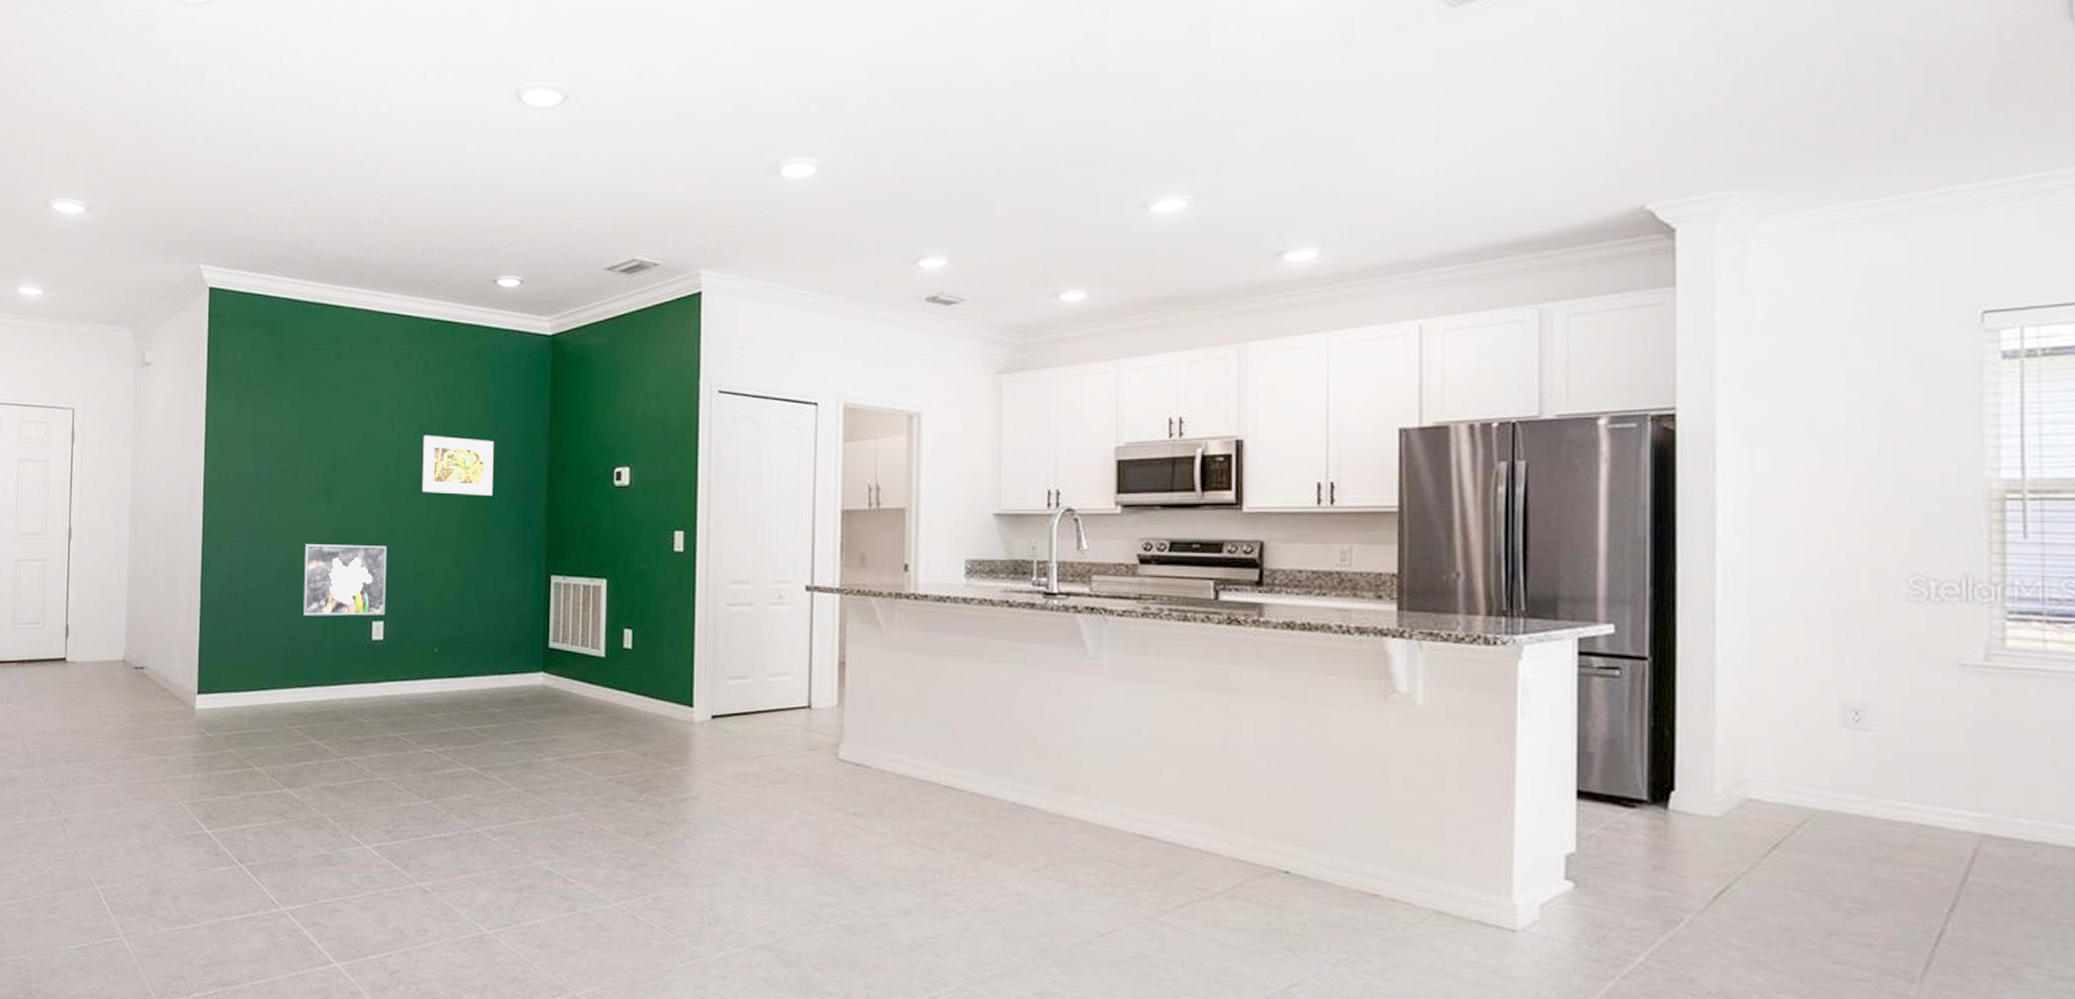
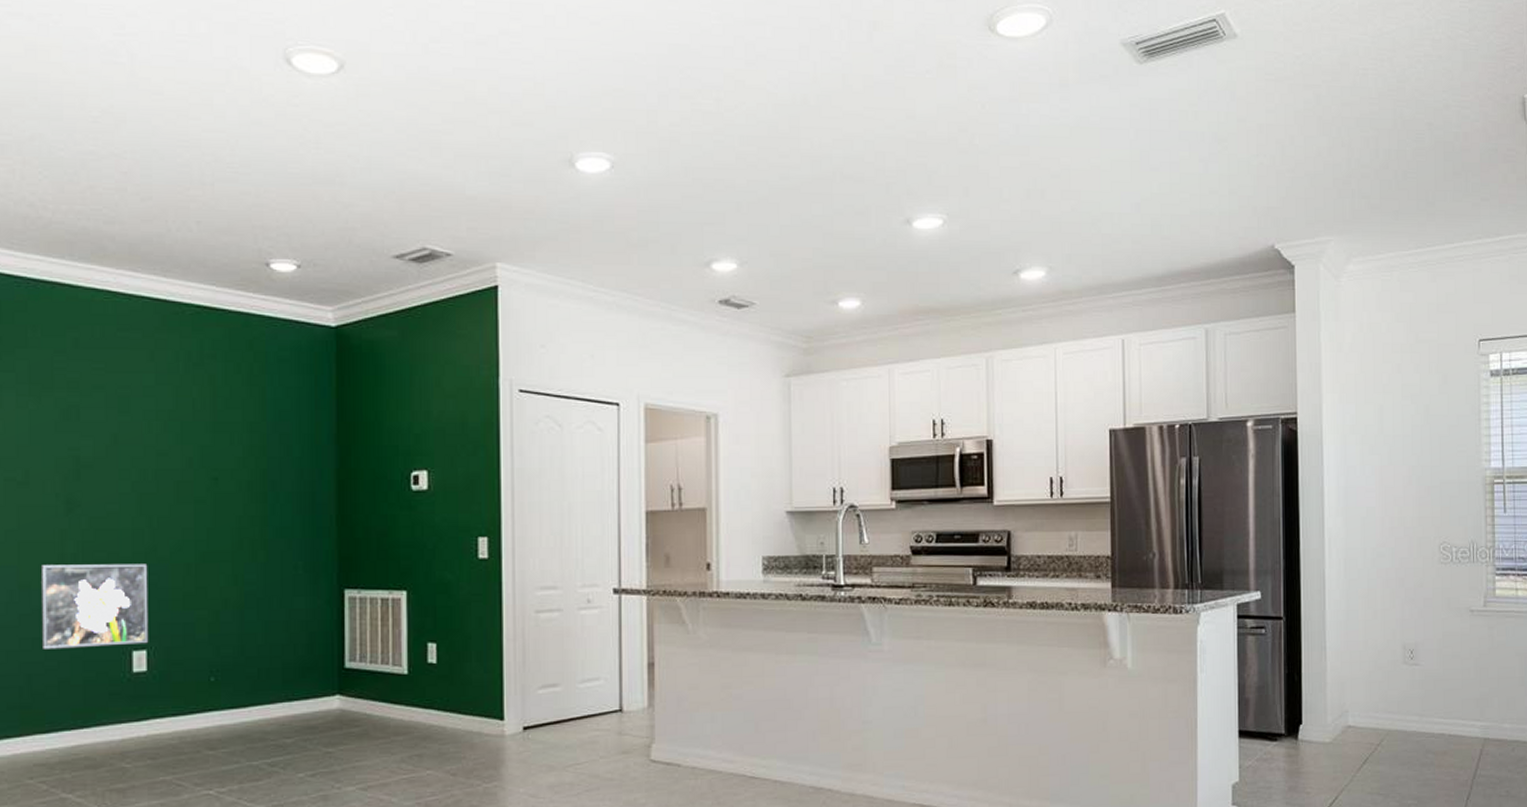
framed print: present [423,435,494,495] -> none [188,436,274,504]

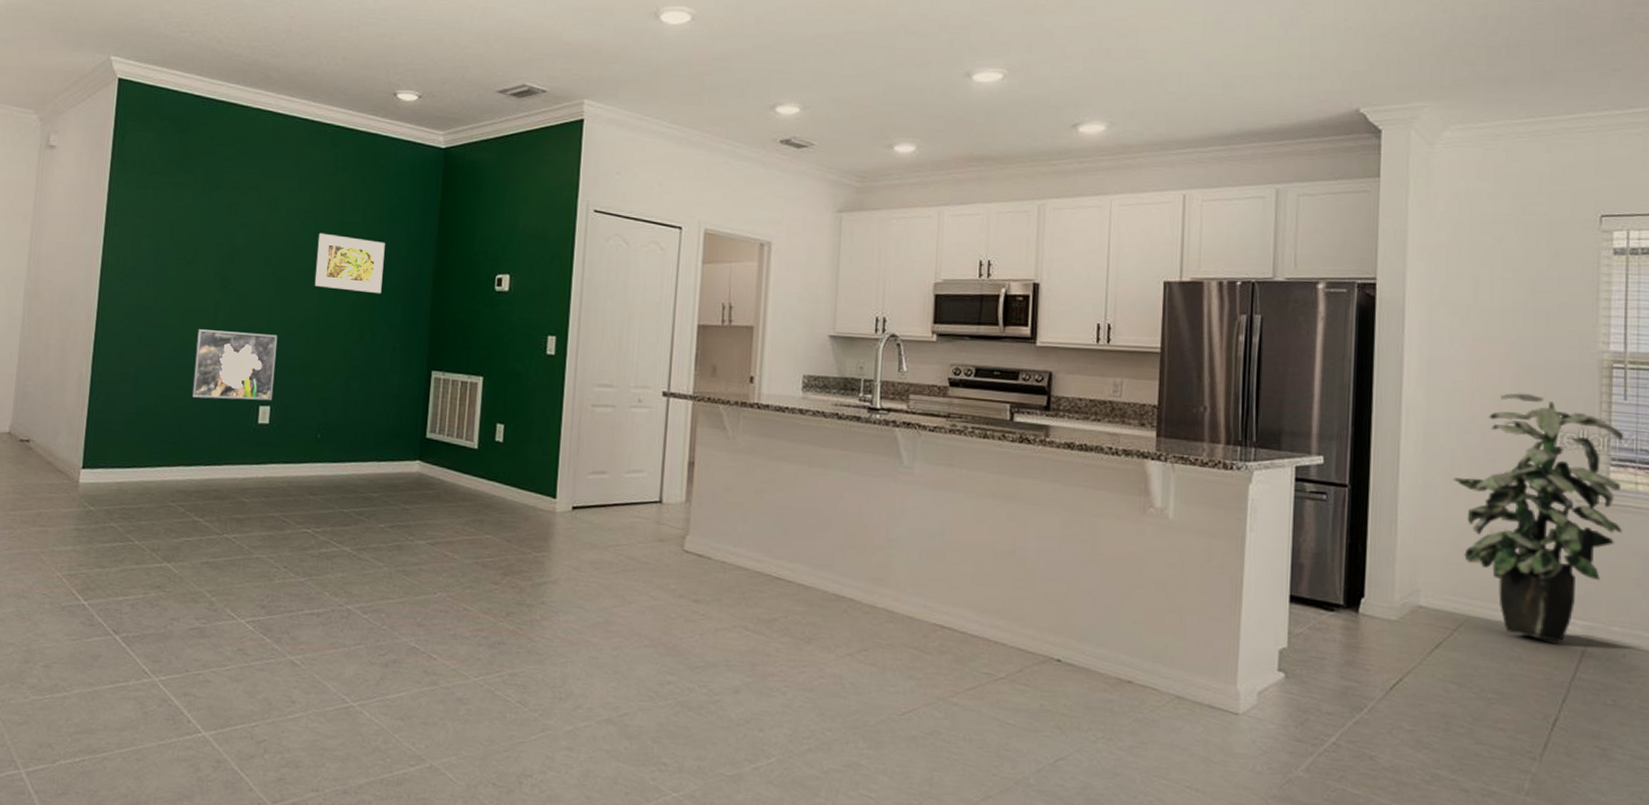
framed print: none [188,436,274,504] -> present [315,232,385,293]
indoor plant: none [1370,514,1508,744] -> present [1452,392,1623,642]

